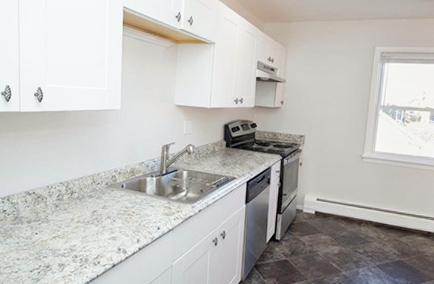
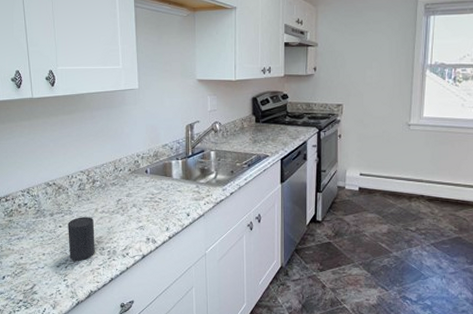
cup: none [43,225,69,267] -> present [68,217,95,261]

